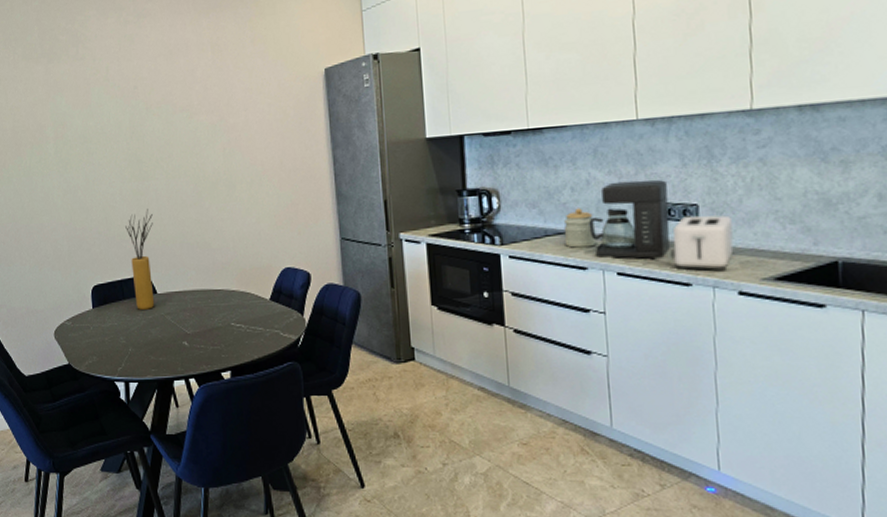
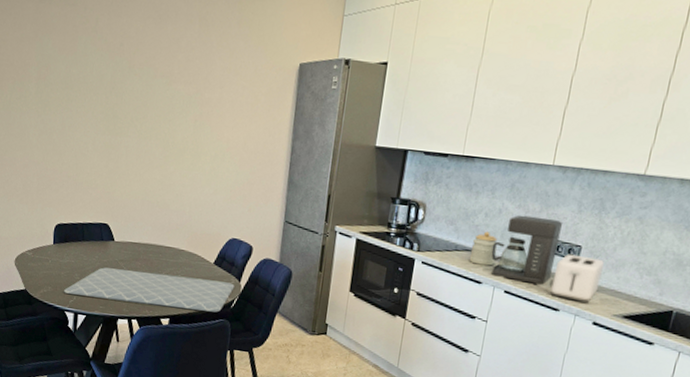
placemat: none [110,318,298,362] -> present [64,267,235,313]
vase: present [125,209,155,310] -> none [93,163,120,254]

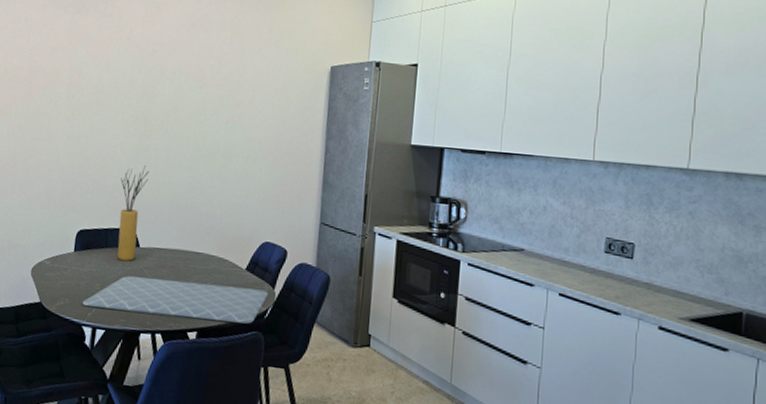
vase: none [93,163,120,254] -> present [117,165,149,261]
jar: present [469,231,498,266] -> none [518,230,547,267]
coffee maker: present [491,215,562,285] -> none [540,212,611,286]
toaster: present [549,254,604,303] -> none [606,252,661,305]

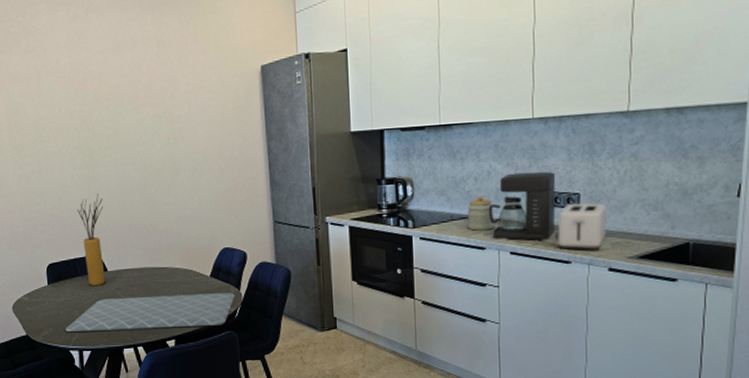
jar: none [518,230,547,267] -> present [467,196,495,231]
coffee maker: none [540,212,611,286] -> present [488,171,556,240]
toaster: none [606,252,661,305] -> present [555,203,607,250]

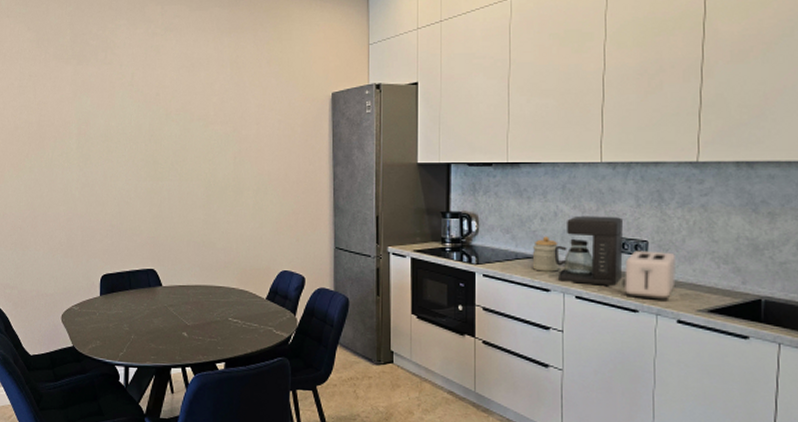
placemat: present [65,293,235,333] -> none [113,314,290,352]
vase: present [77,194,106,286] -> none [137,207,164,300]

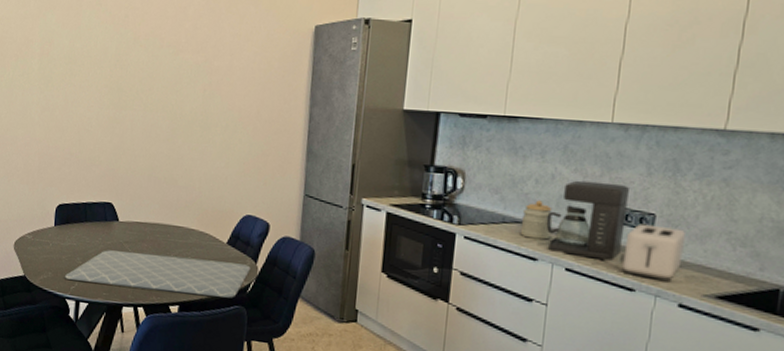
placemat: none [113,314,290,352] -> present [65,250,251,299]

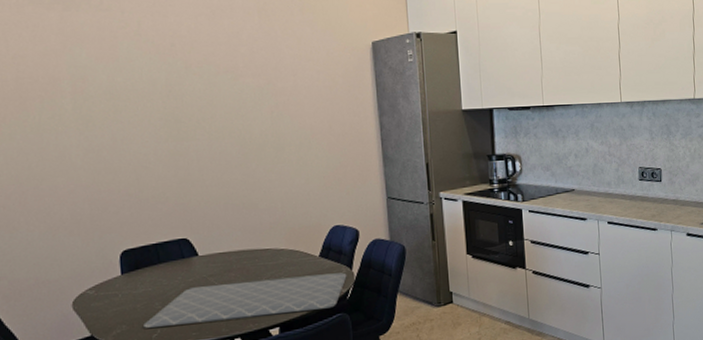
jar: present [520,200,554,240] -> none [569,171,594,203]
coffee maker: present [546,180,629,261] -> none [587,149,643,211]
toaster: present [619,223,685,281] -> none [643,177,684,219]

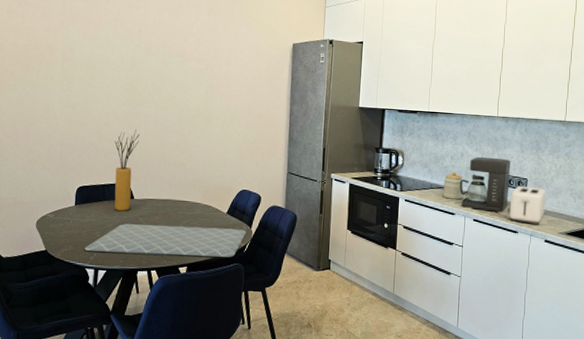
vase: none [161,170,196,273] -> present [114,129,140,211]
jar: none [569,171,594,203] -> present [442,171,464,200]
coffee maker: none [587,149,643,211] -> present [459,156,510,212]
toaster: none [643,177,684,219] -> present [507,185,546,224]

